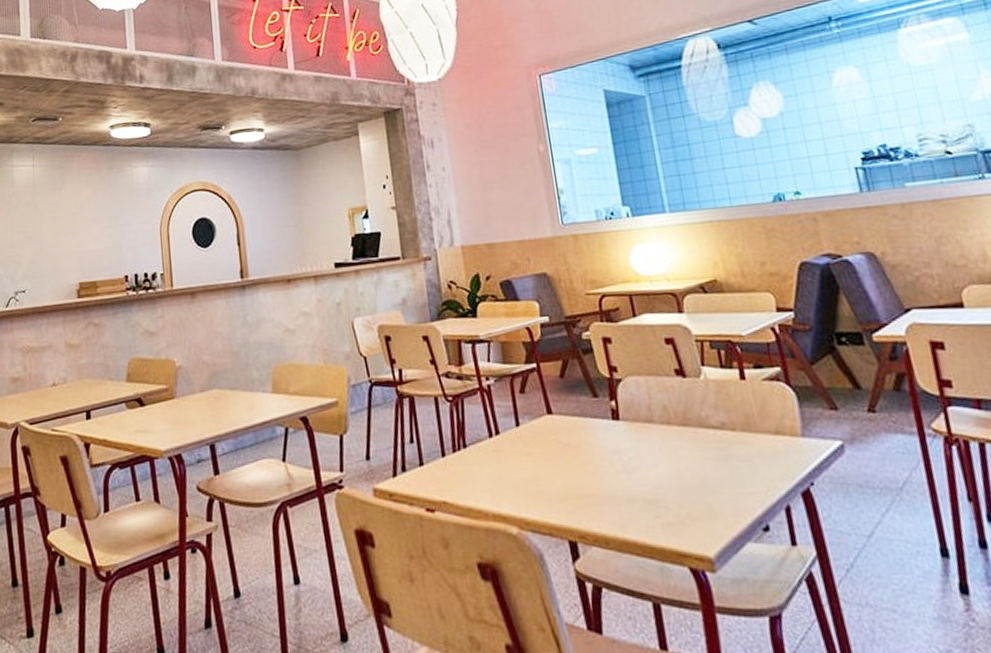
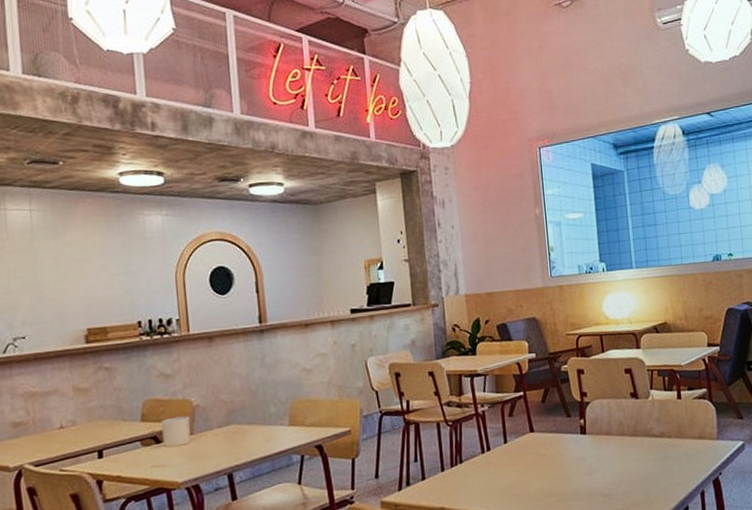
mug: none [145,377,174,412] -> present [161,416,191,448]

